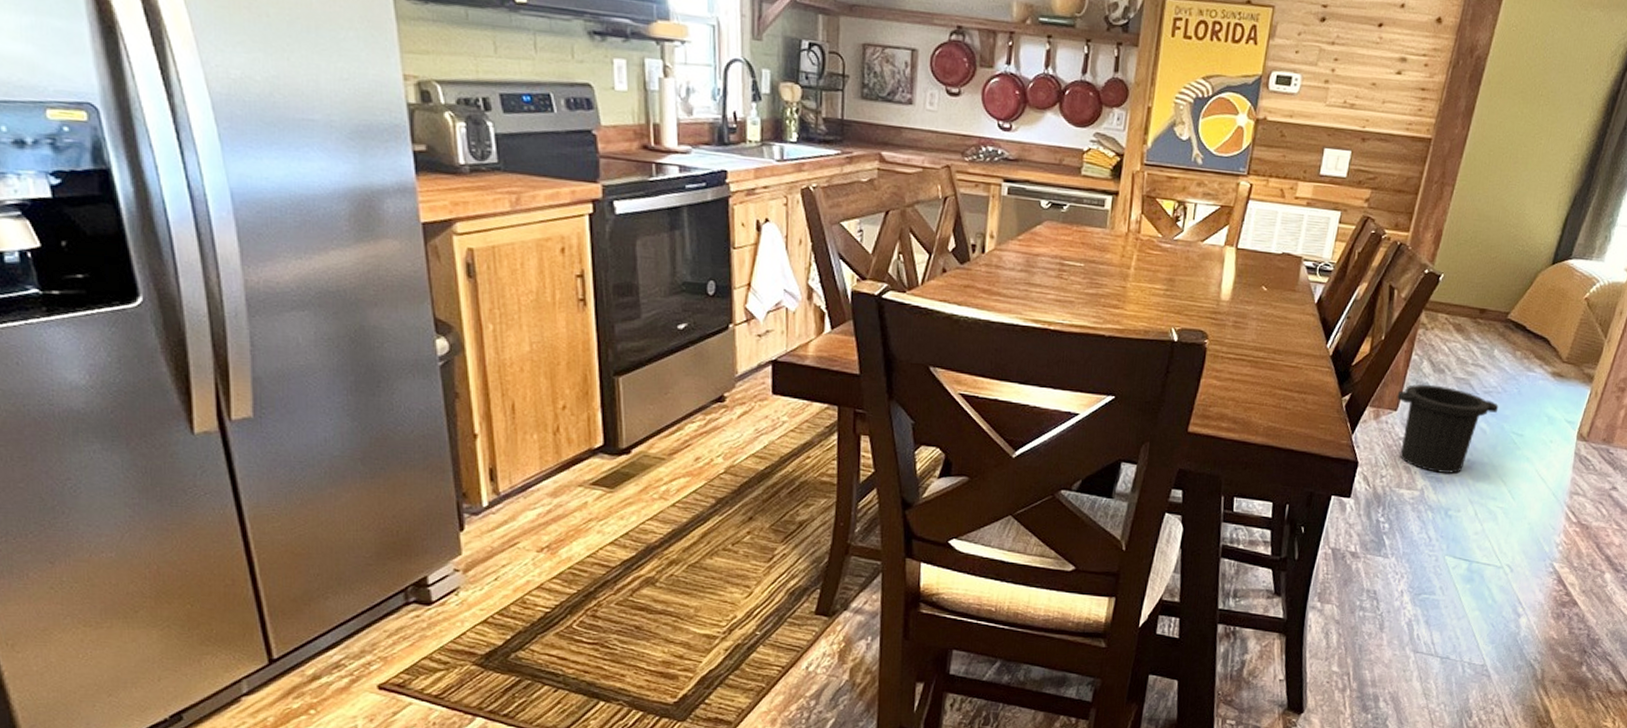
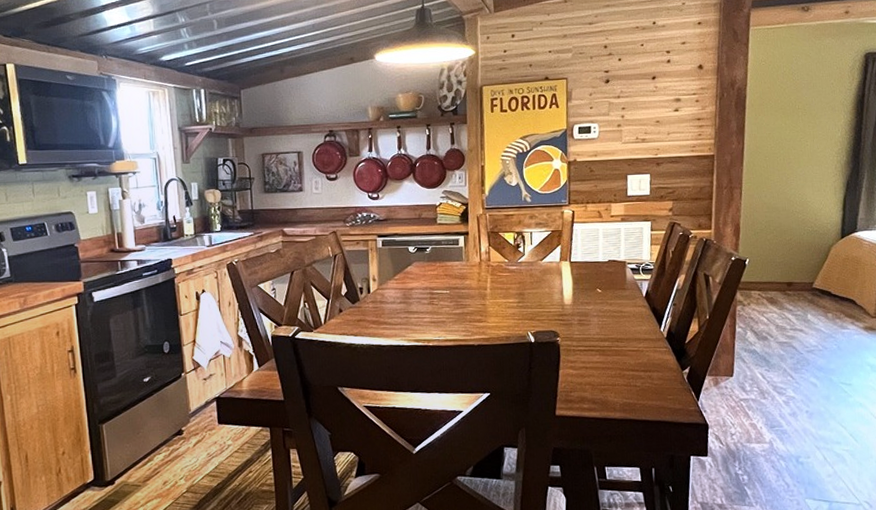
trash can: present [1397,384,1499,474] -> none [730,351,823,426]

